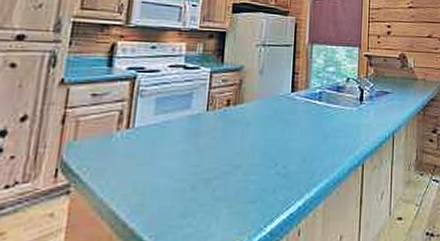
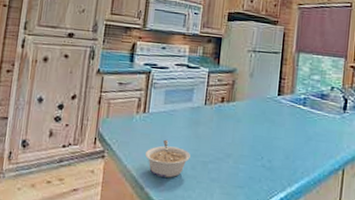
legume: none [128,158,190,206] -> present [144,139,190,178]

